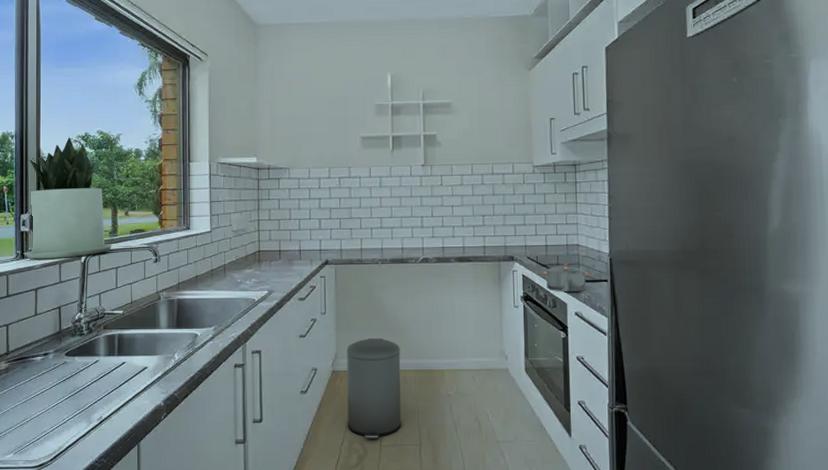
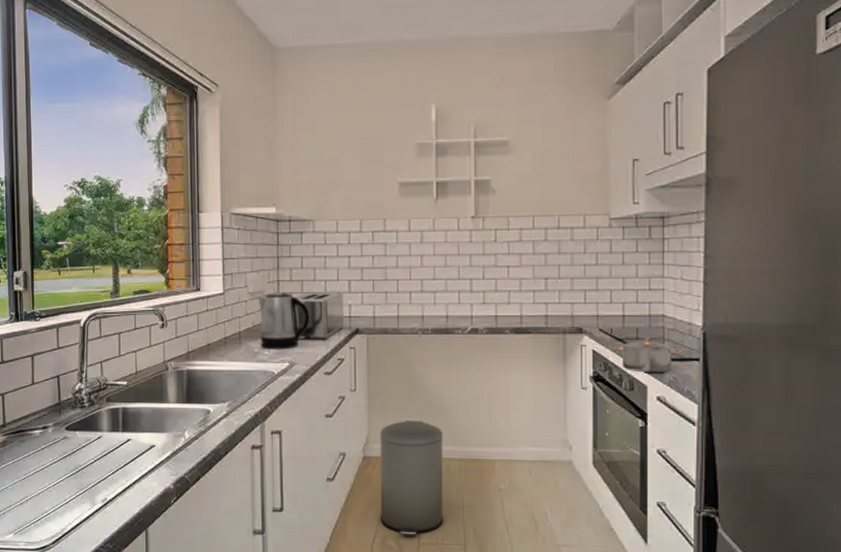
planter: present [23,137,113,260] -> none [18,183,115,323]
kettle: none [242,230,286,280] -> present [259,292,310,350]
toaster: none [273,229,315,271] -> present [295,292,343,341]

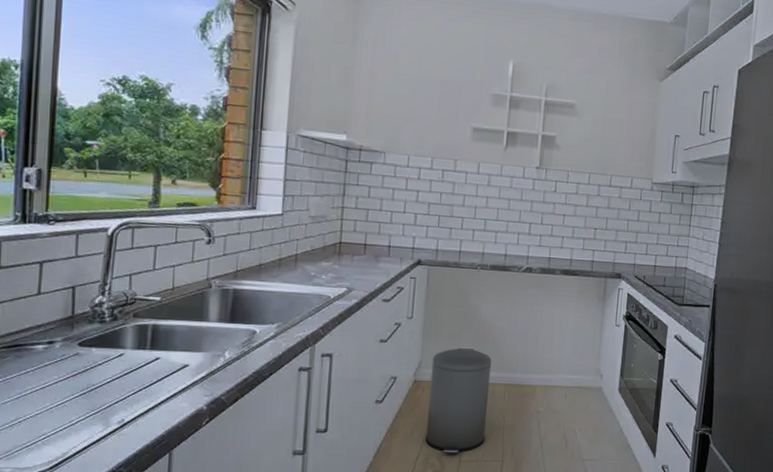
kettle: present [259,292,310,350] -> none [317,218,373,275]
toaster: present [295,292,343,341] -> none [358,221,408,269]
cooking pot: present [612,337,683,373] -> none [643,285,698,316]

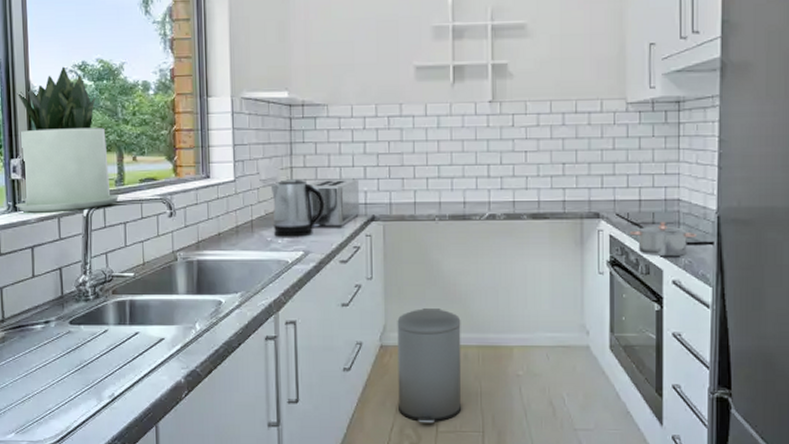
planter: none [25,78,153,228] -> present [15,66,120,213]
kettle: none [317,218,373,275] -> present [272,179,325,238]
toaster: none [358,221,408,269] -> present [309,178,359,229]
cooking pot: none [643,285,698,316] -> present [629,221,698,257]

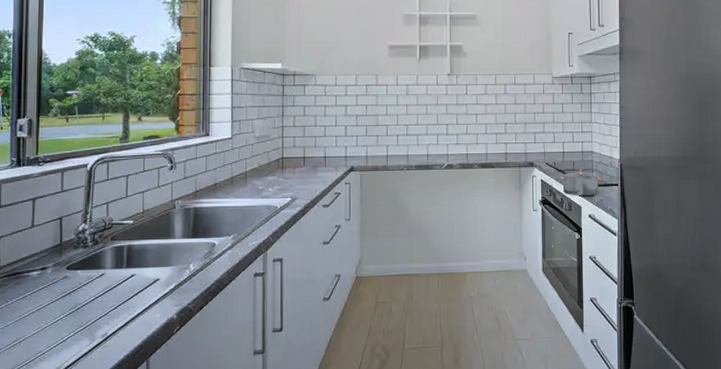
planter: present [15,66,120,213] -> none [20,37,124,168]
kettle: present [272,179,325,238] -> none [264,136,311,187]
toaster: present [309,178,359,229] -> none [298,136,340,178]
pedal bin: present [397,308,462,424] -> none [371,243,424,343]

